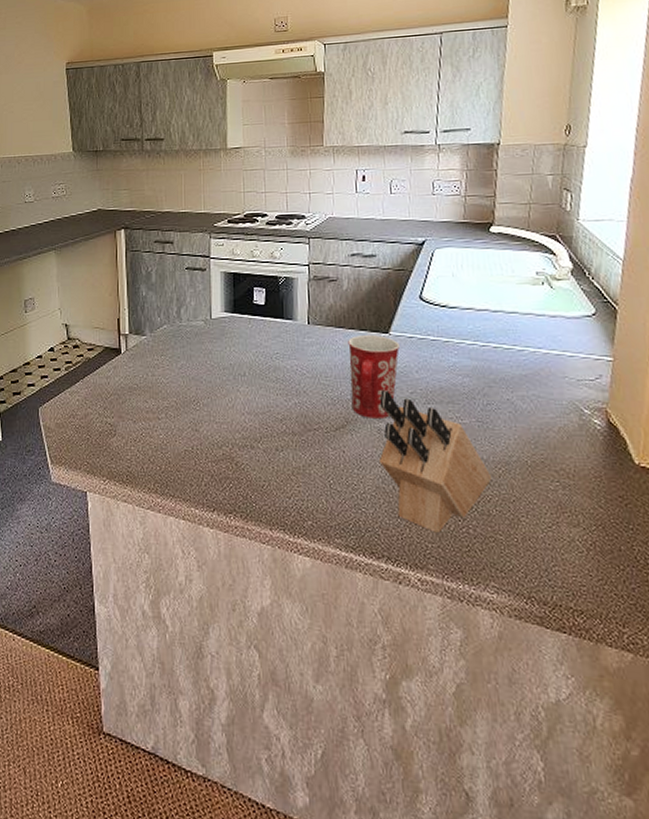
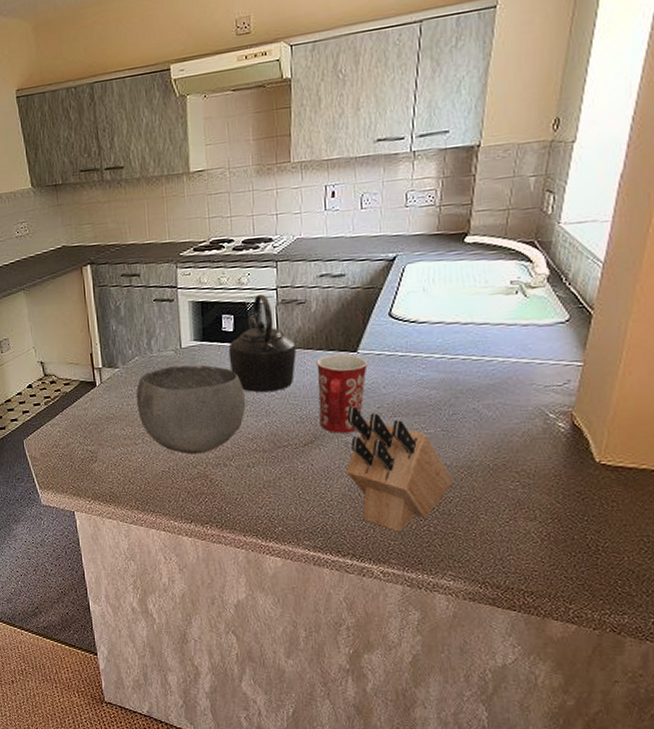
bowl: none [162,337,276,434] -> present [136,364,246,455]
kettle: none [259,269,328,370] -> present [228,294,296,393]

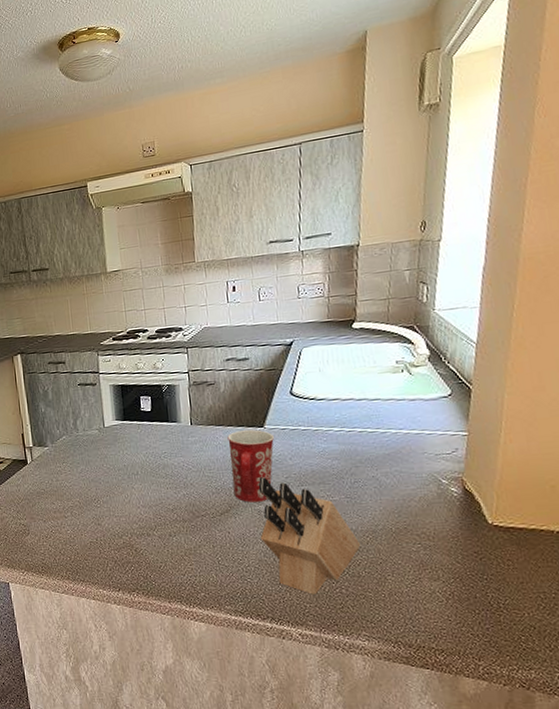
bowl: present [136,364,246,455] -> none [64,442,166,526]
kettle: present [228,294,296,393] -> none [147,377,209,467]

